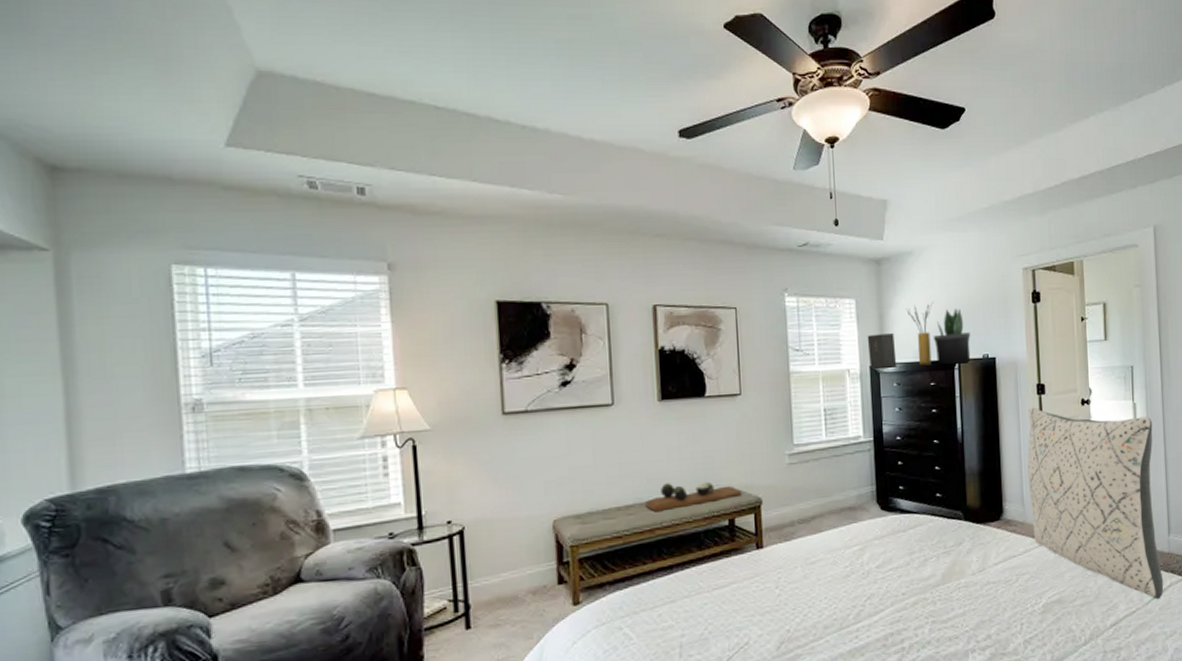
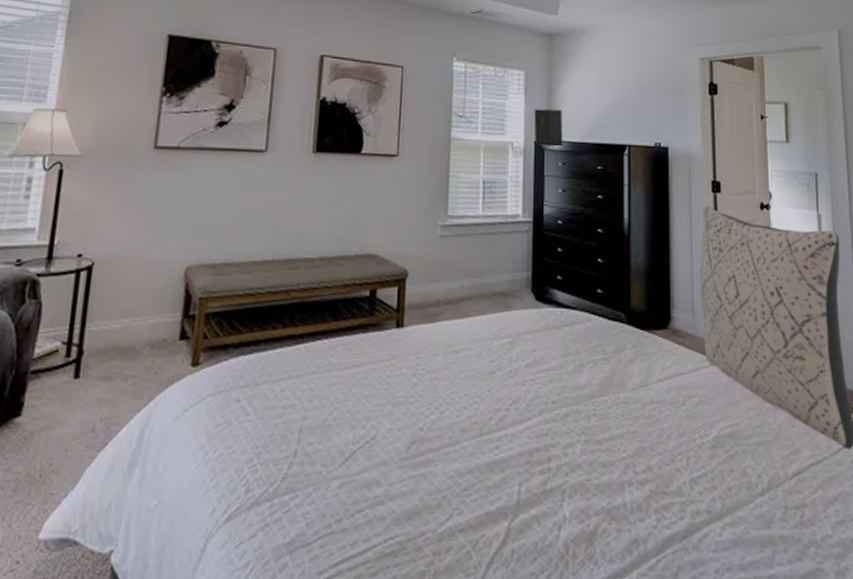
decorative tray: present [645,482,741,513] -> none [284,241,387,272]
vase: present [906,302,934,366] -> none [576,83,605,148]
planter: present [933,308,971,366] -> none [603,91,643,151]

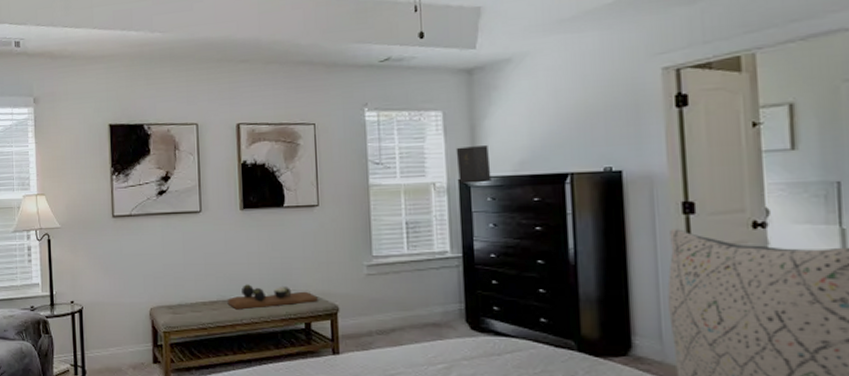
decorative tray: none [284,241,387,272] -> present [227,284,318,310]

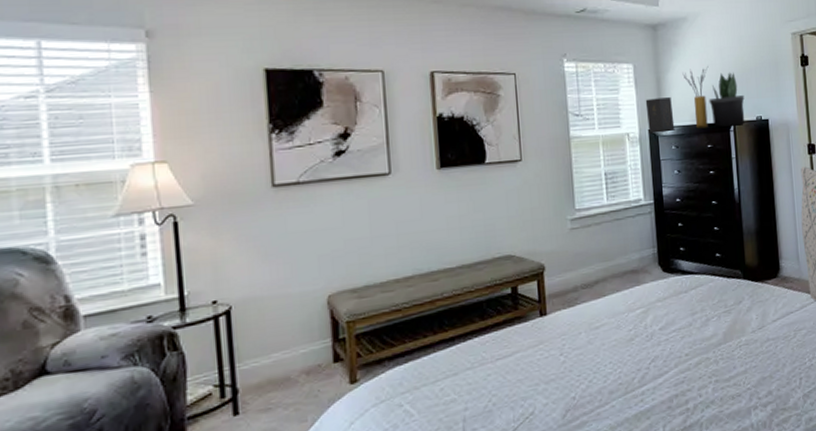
decorative tray: present [227,284,318,310] -> none [425,250,524,283]
vase: none [503,111,538,180] -> present [682,66,709,129]
planter: none [537,116,588,180] -> present [709,72,745,128]

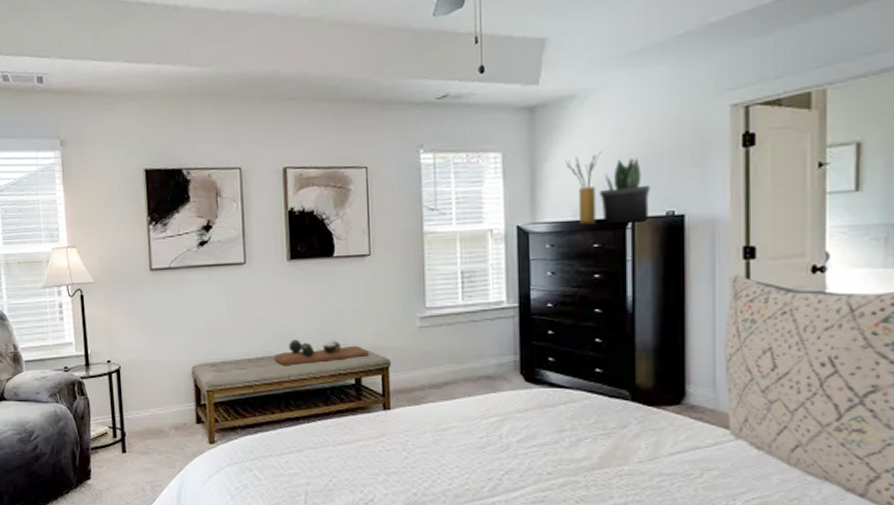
decorative tray: none [425,250,524,283] -> present [274,339,369,366]
decorative box: present [645,97,675,134] -> none [515,189,551,230]

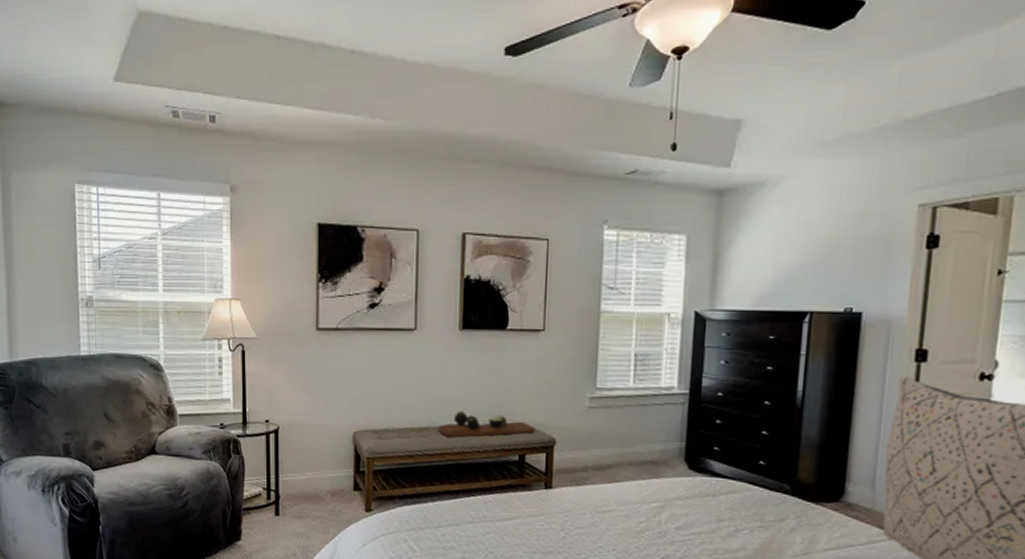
vase: present [565,152,602,225] -> none [749,242,787,316]
planter: present [599,157,651,225] -> none [780,251,832,318]

